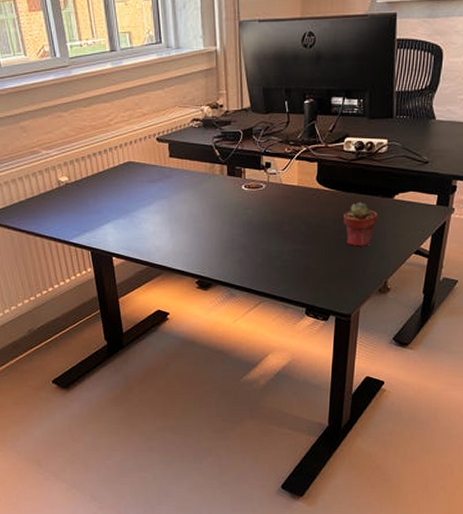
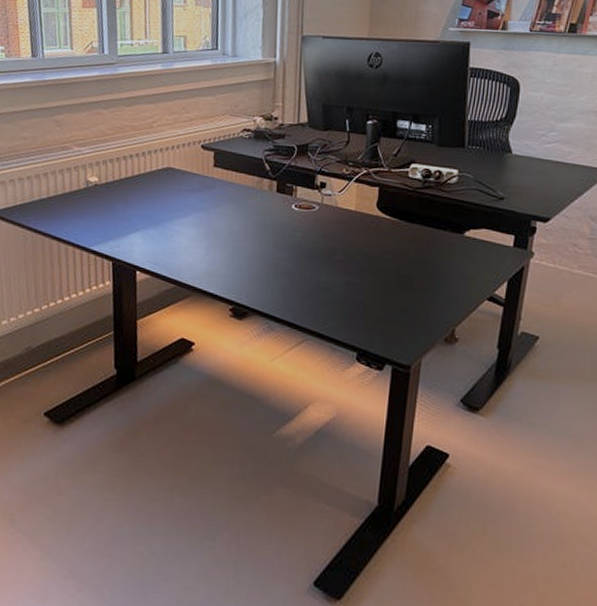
potted succulent: present [343,202,377,247] -> none [405,235,445,287]

